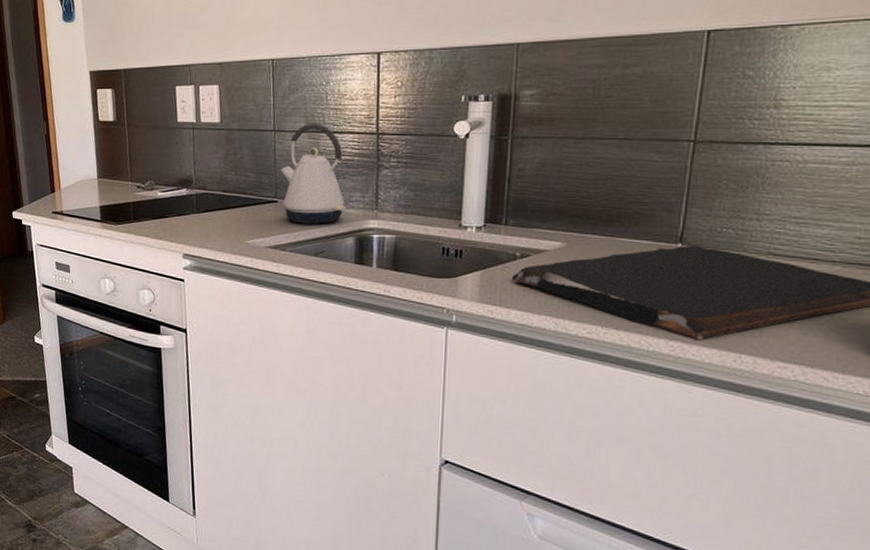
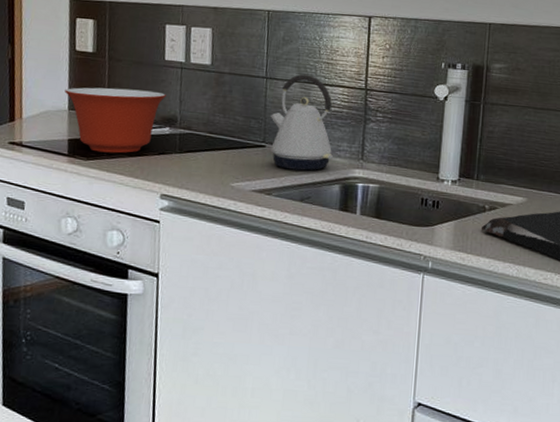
mixing bowl: none [93,154,181,217] -> present [65,87,166,154]

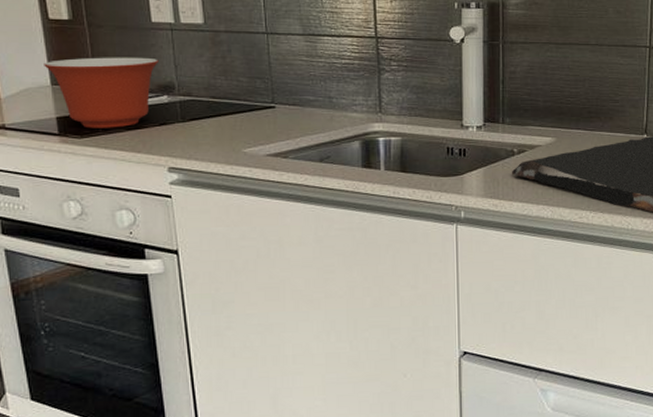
kettle: present [270,74,333,171] -> none [277,27,349,129]

